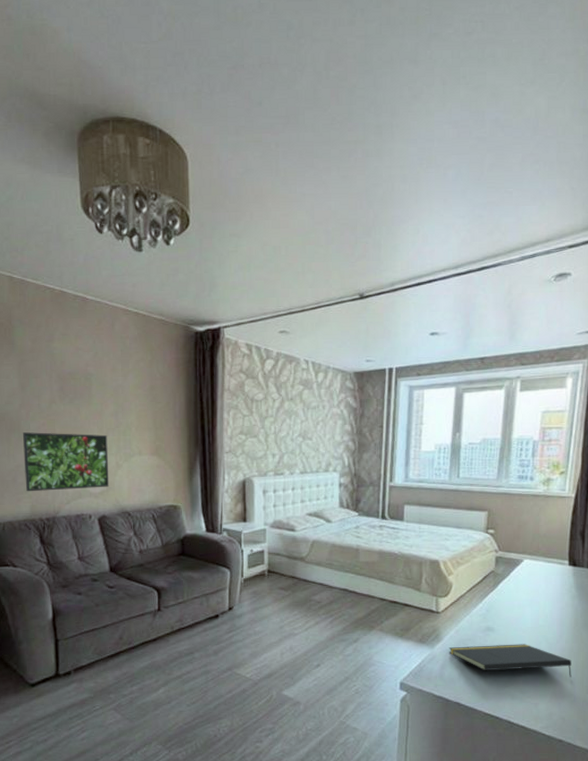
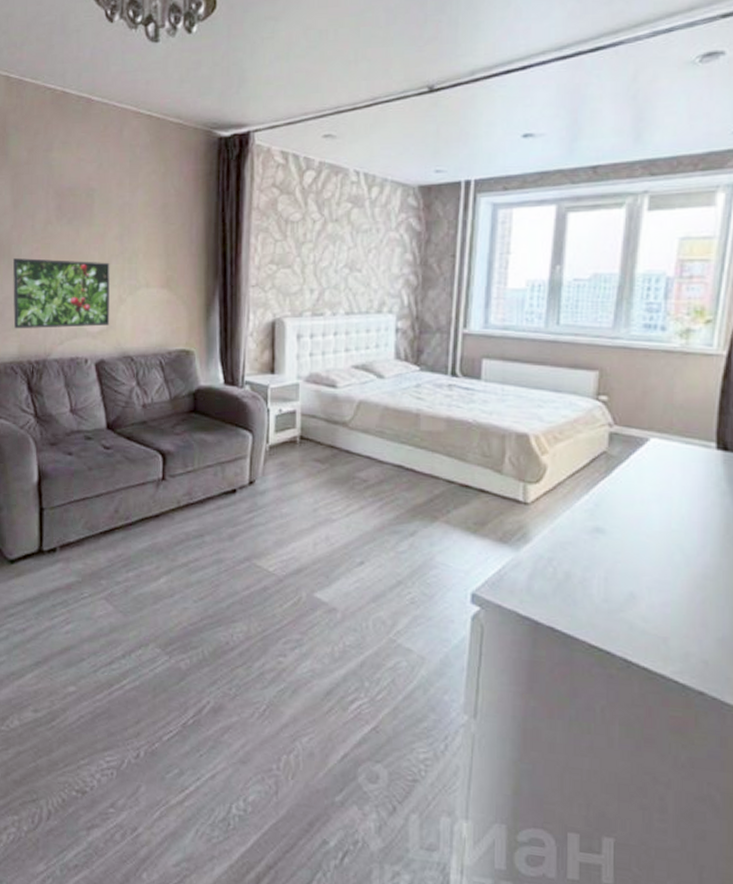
notepad: present [448,644,571,677] -> none [540,551,719,605]

